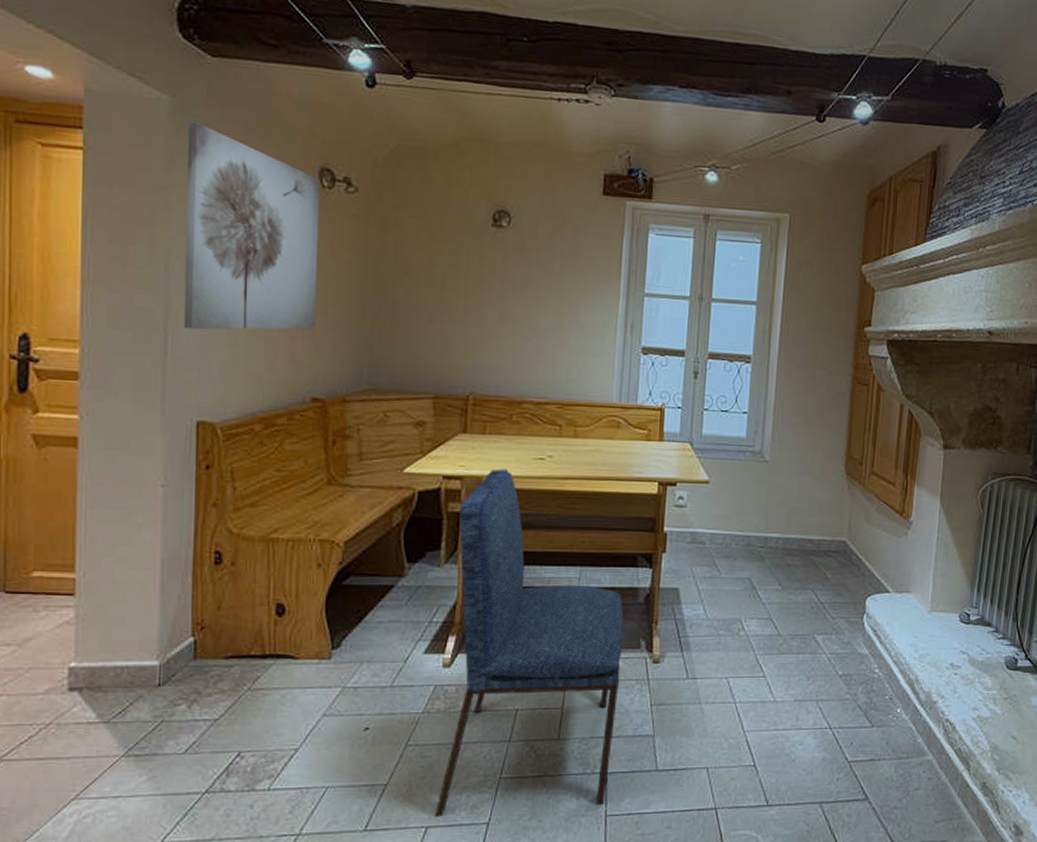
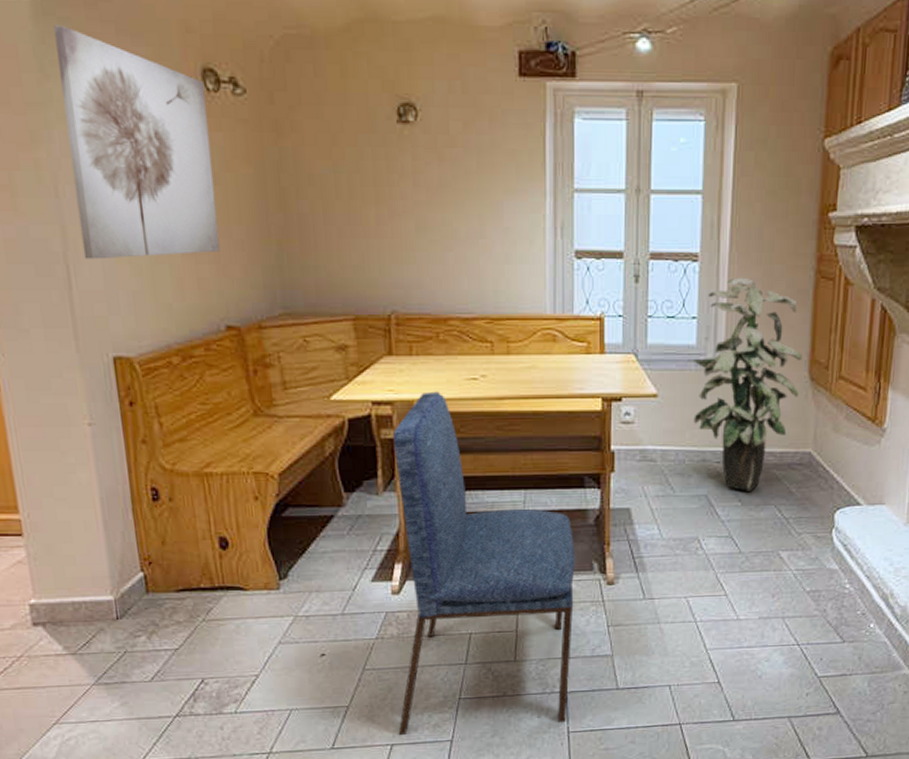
indoor plant: none [741,379,840,576] -> present [692,277,802,491]

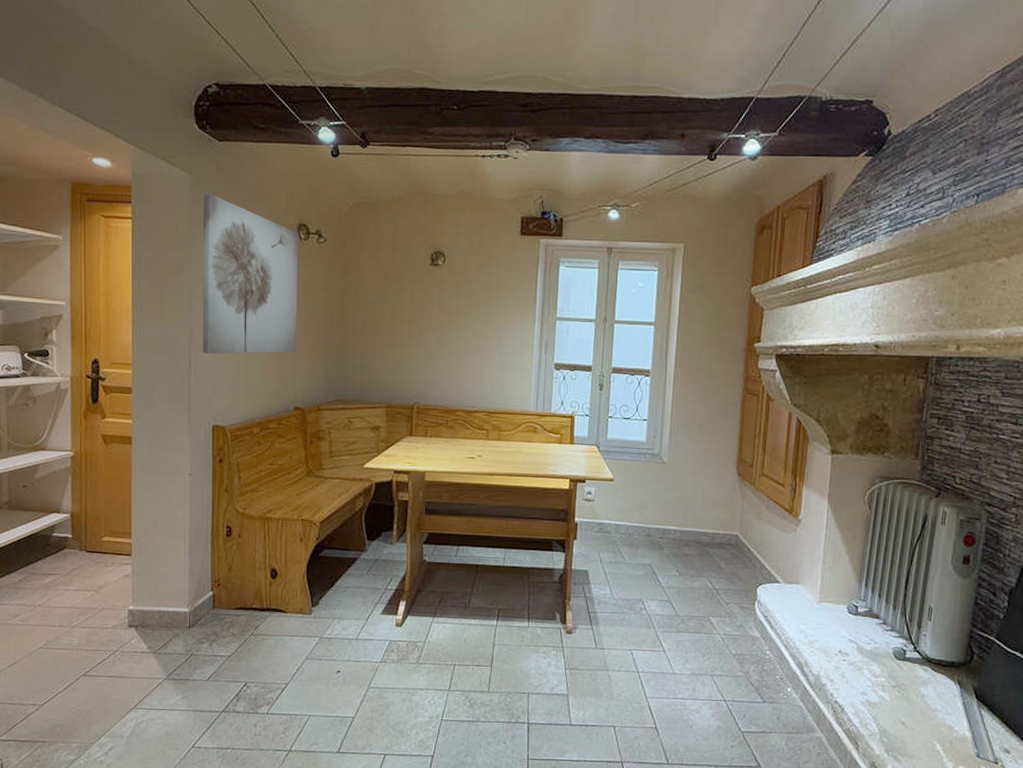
dining chair: present [393,391,575,735] -> none [391,465,542,751]
indoor plant: present [692,277,802,491] -> none [642,390,731,564]

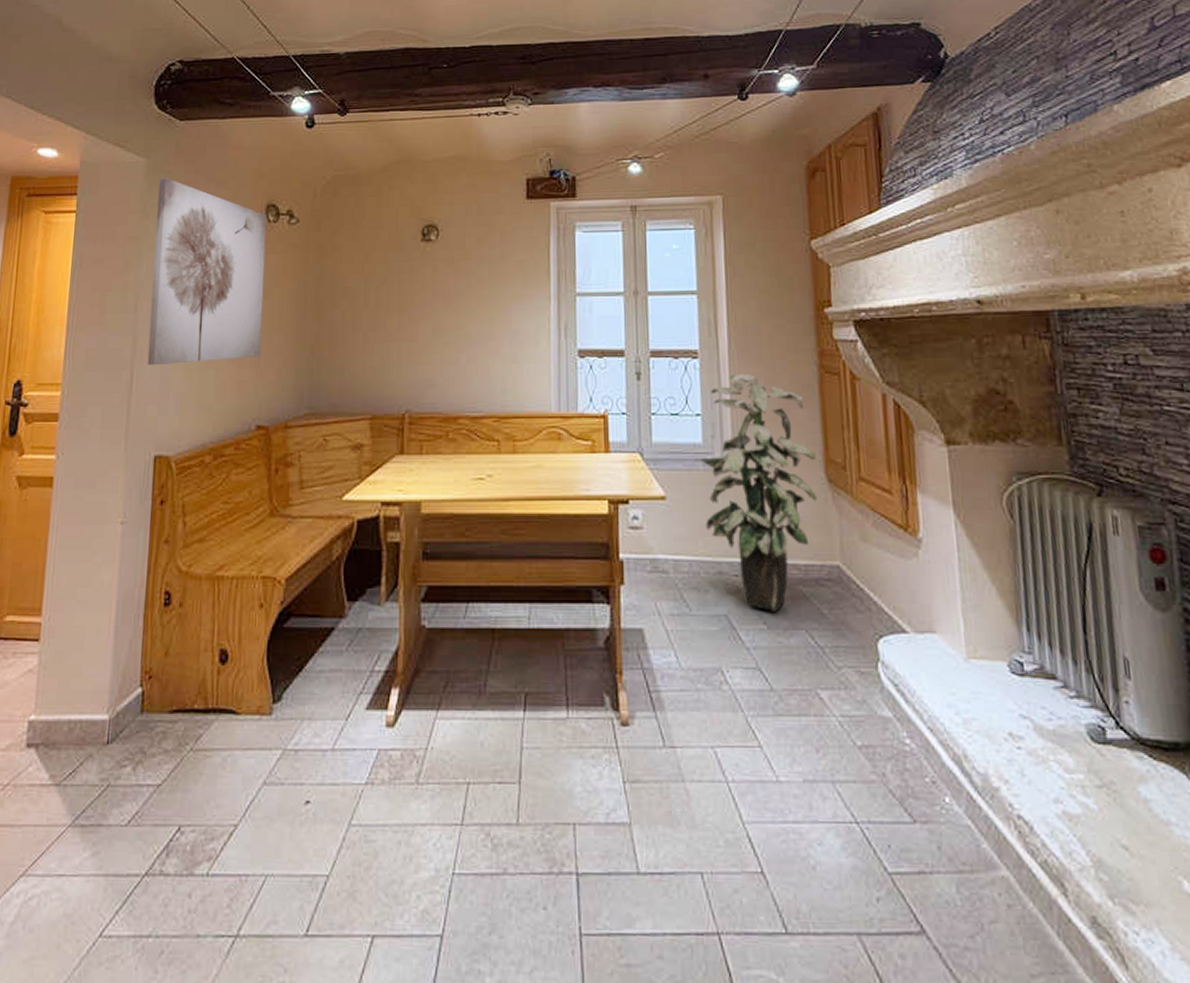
indoor plant: none [642,390,731,564] -> present [699,373,817,612]

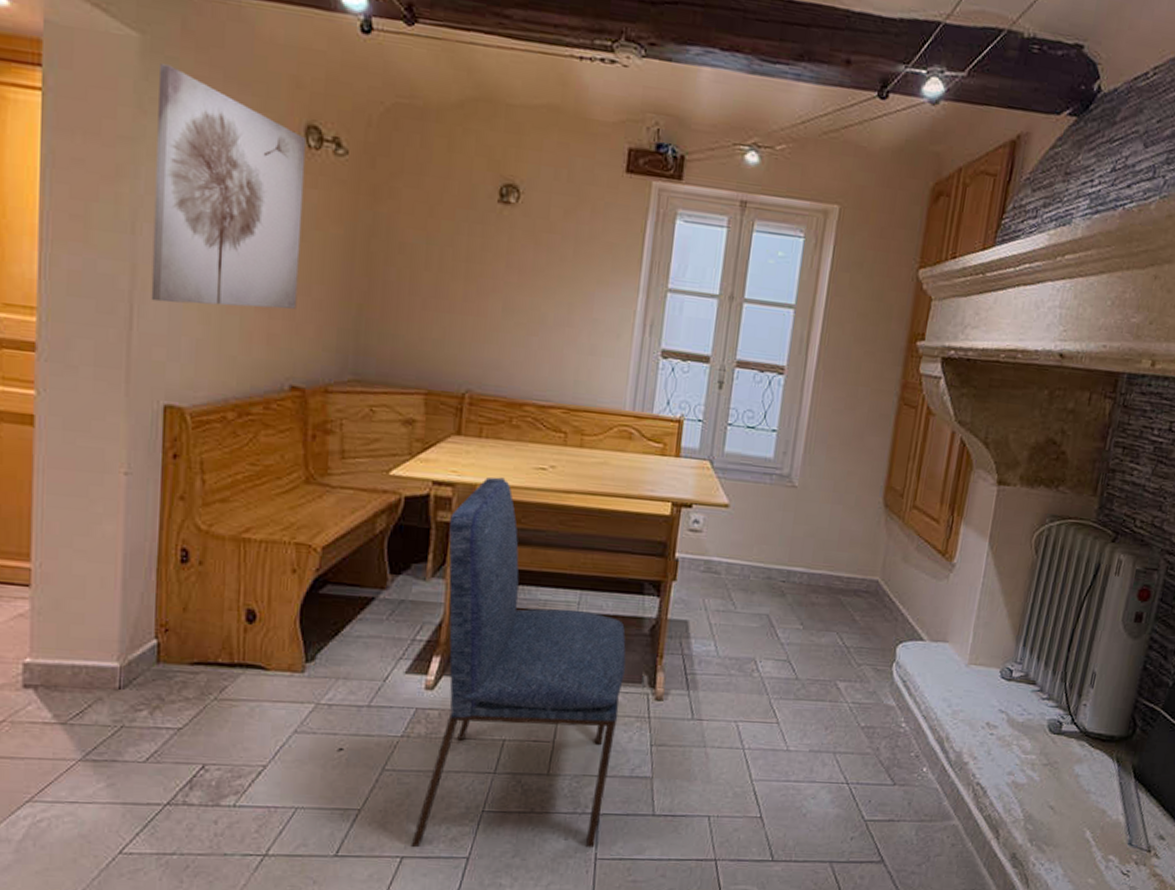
dining chair: none [381,492,585,922] -> present [410,477,626,848]
indoor plant: present [699,373,817,612] -> none [763,394,879,615]

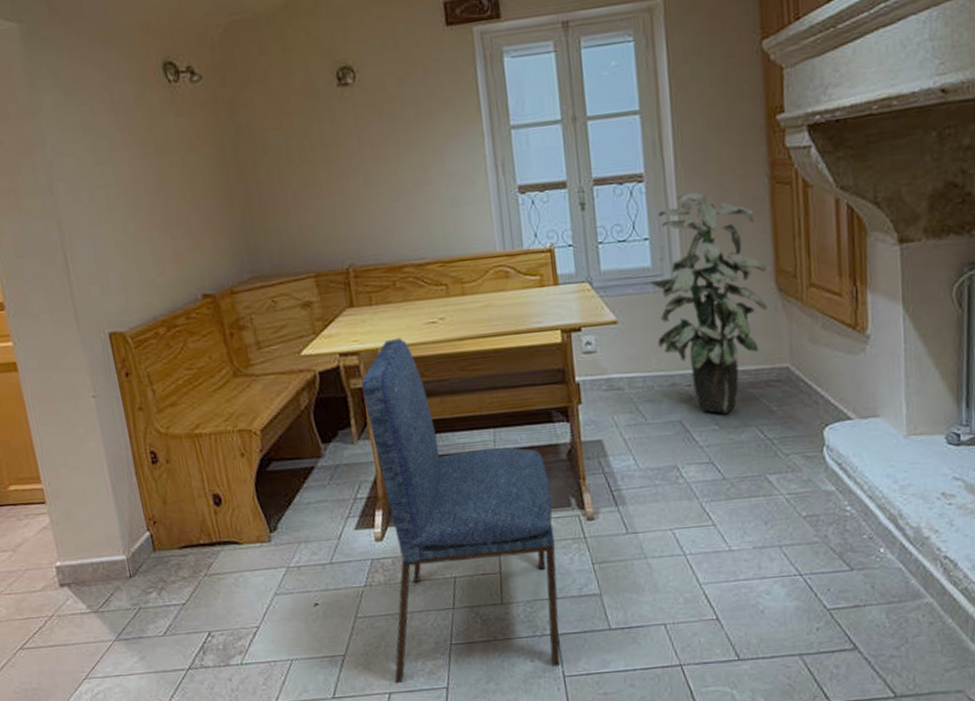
wall art: present [151,63,307,309] -> none [39,43,192,247]
indoor plant: none [763,394,879,615] -> present [649,192,768,414]

